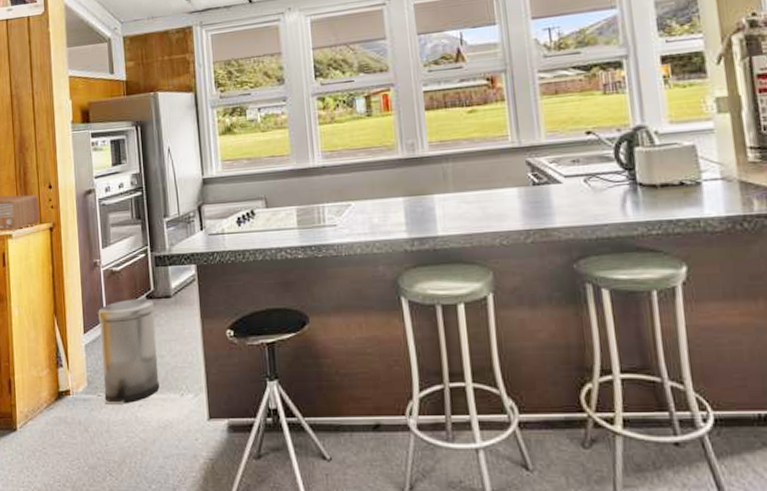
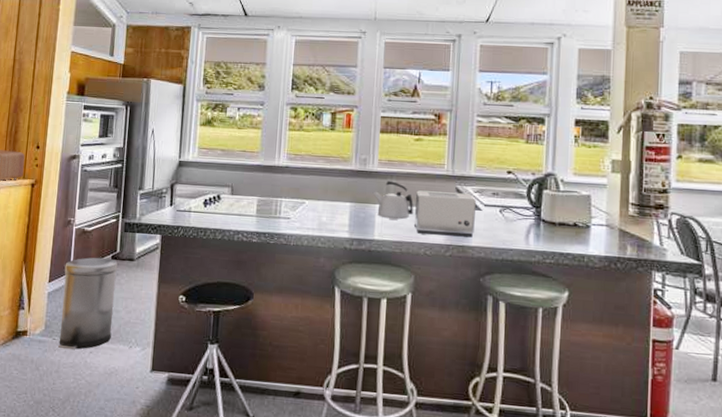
kettle: none [427,164,480,211] -> present [372,181,414,221]
toaster: none [479,166,557,223] -> present [413,190,477,238]

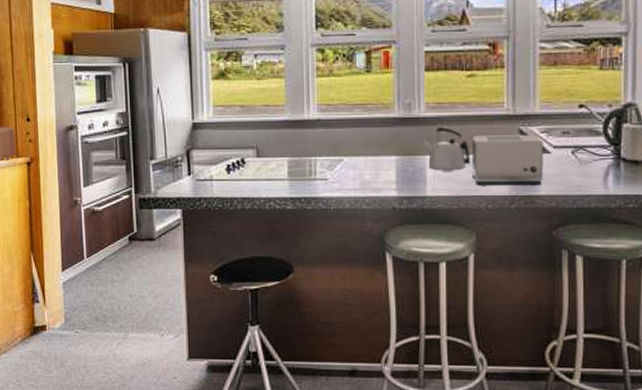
pedal bin: present [58,257,119,350] -> none [77,239,139,343]

